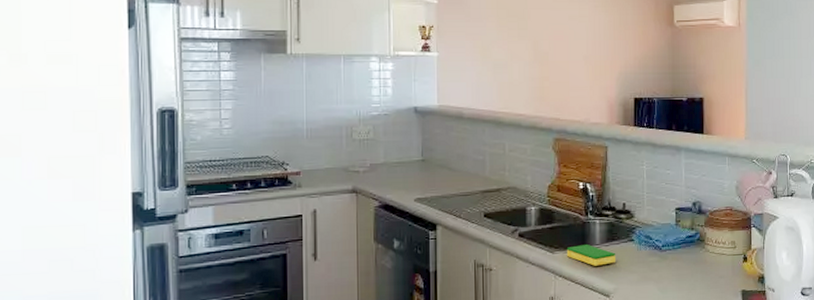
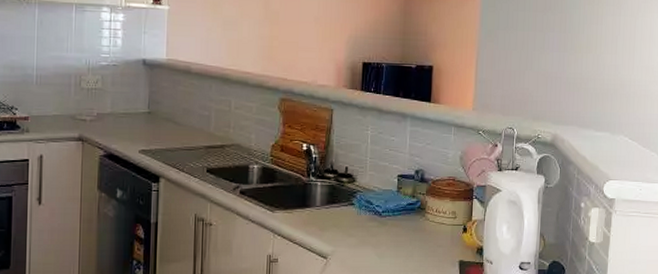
dish sponge: present [566,245,616,266] -> none [286,206,336,227]

